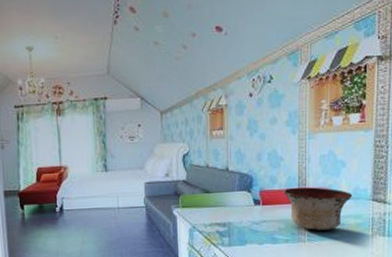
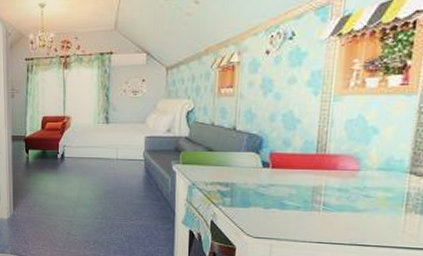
bowl: present [284,187,353,231] -> none [298,153,385,201]

